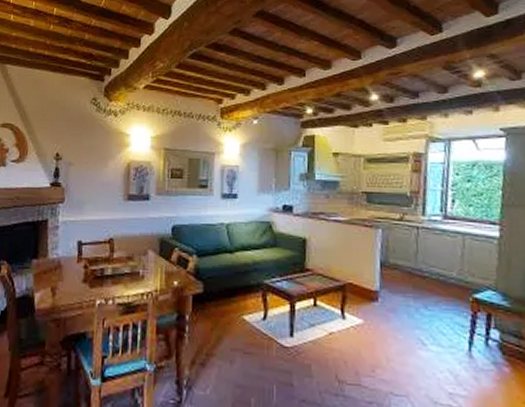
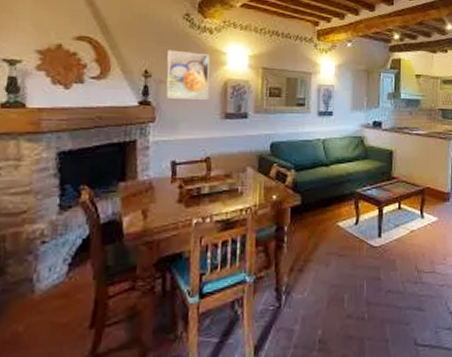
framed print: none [74,133,115,181] -> present [166,50,210,100]

